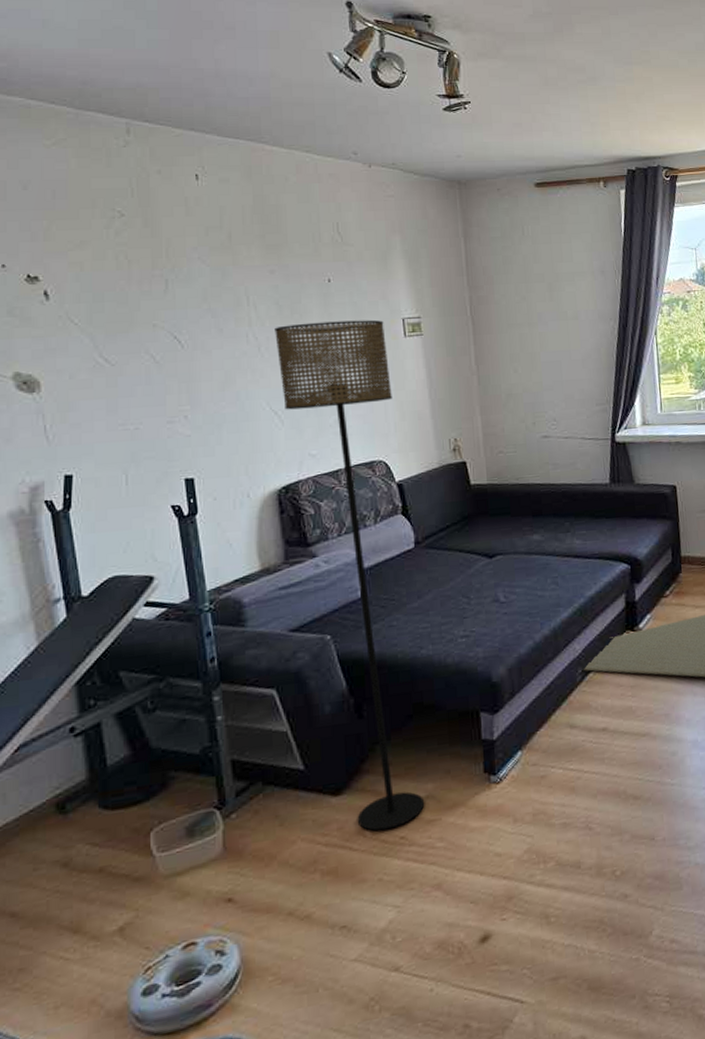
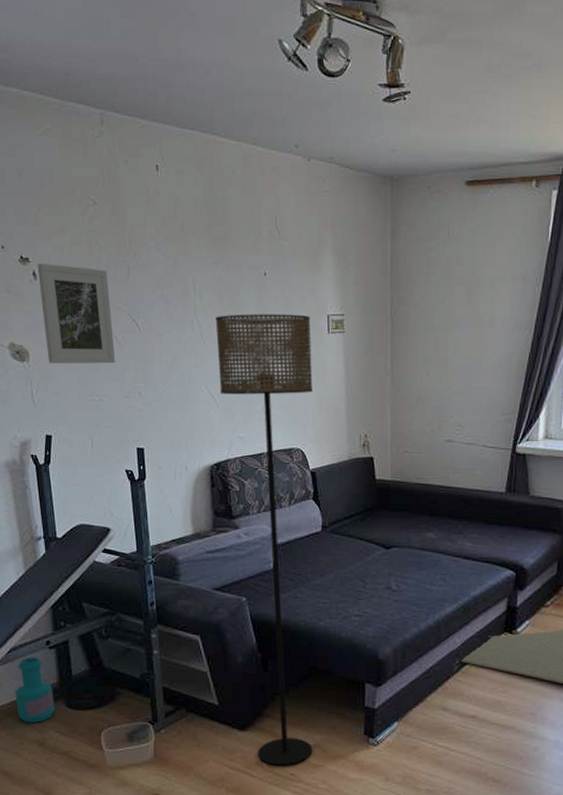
bottle: none [26,750,84,840] -> present [15,657,55,723]
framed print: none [50,281,154,393] -> present [37,263,116,364]

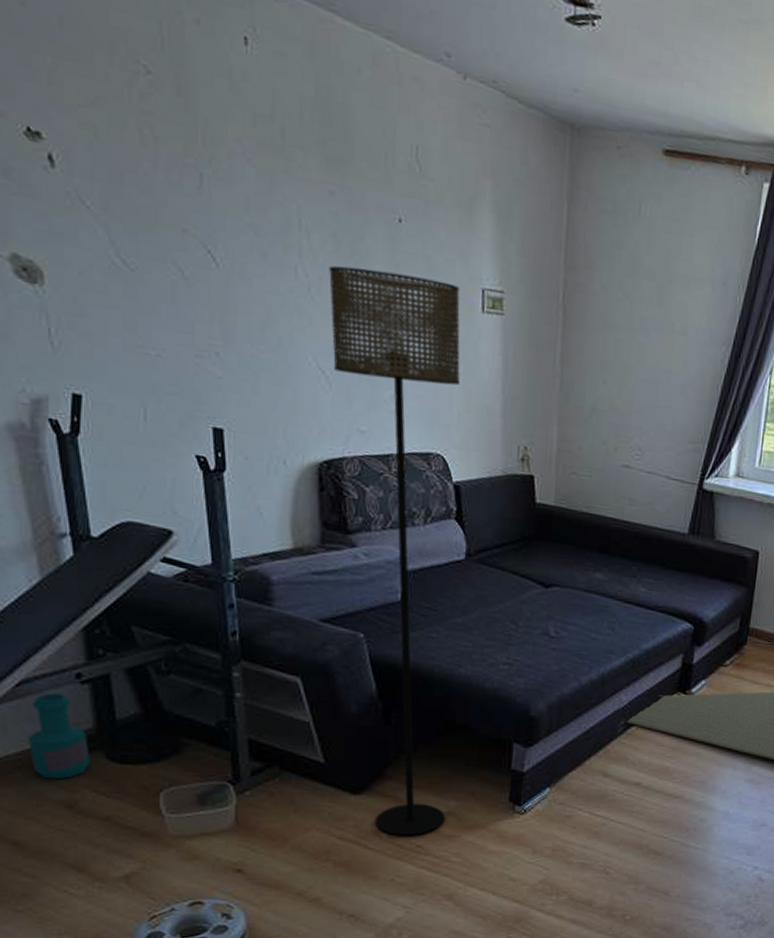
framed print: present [37,263,116,364] -> none [55,143,181,308]

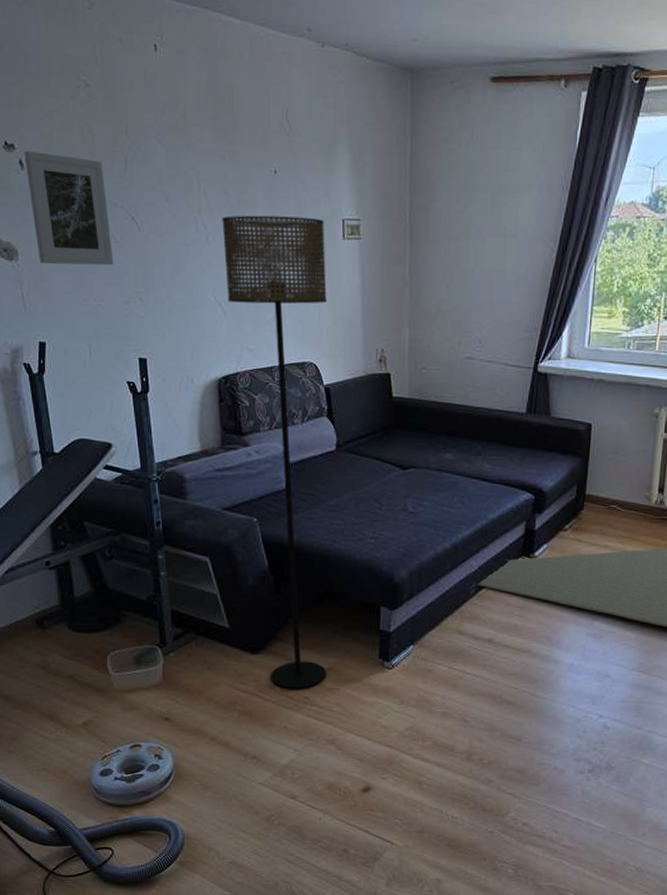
bottle: present [28,693,90,780] -> none [14,578,57,646]
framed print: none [55,143,181,308] -> present [24,150,114,266]

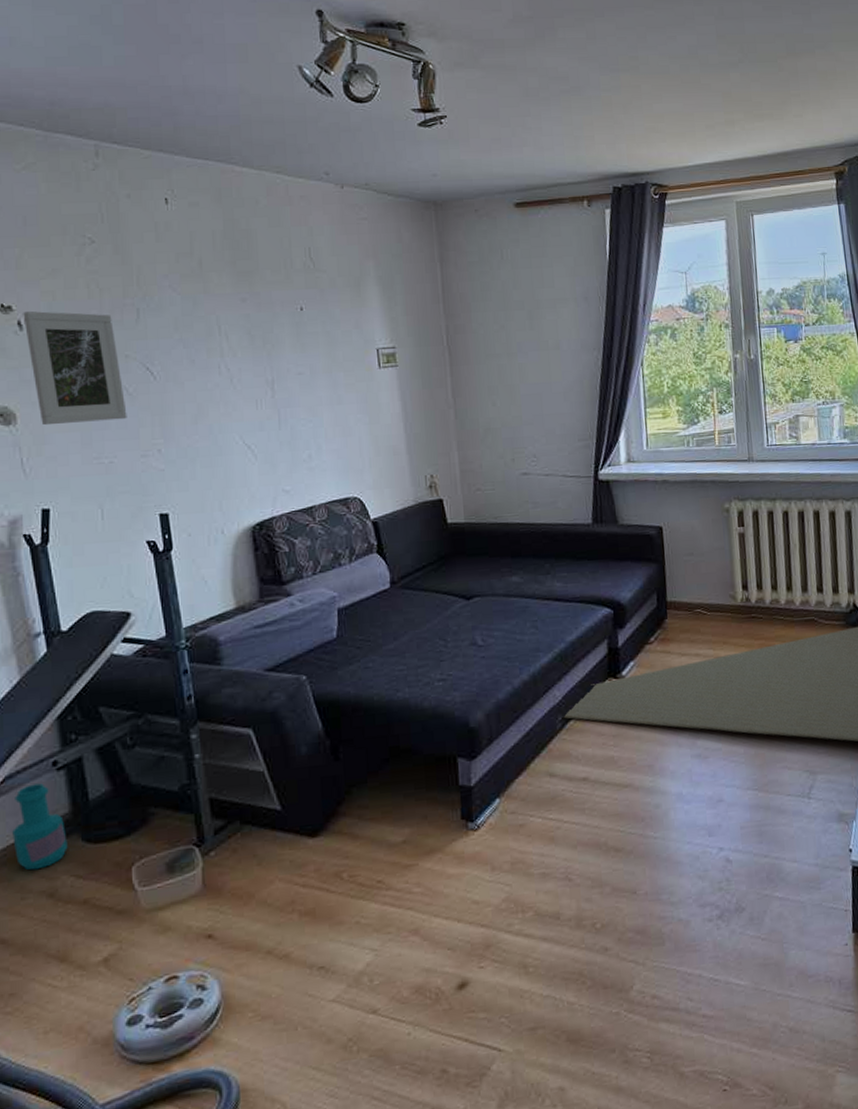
bottle: none [14,578,57,646] -> present [12,783,68,870]
floor lamp: present [222,215,327,689] -> none [247,350,402,874]

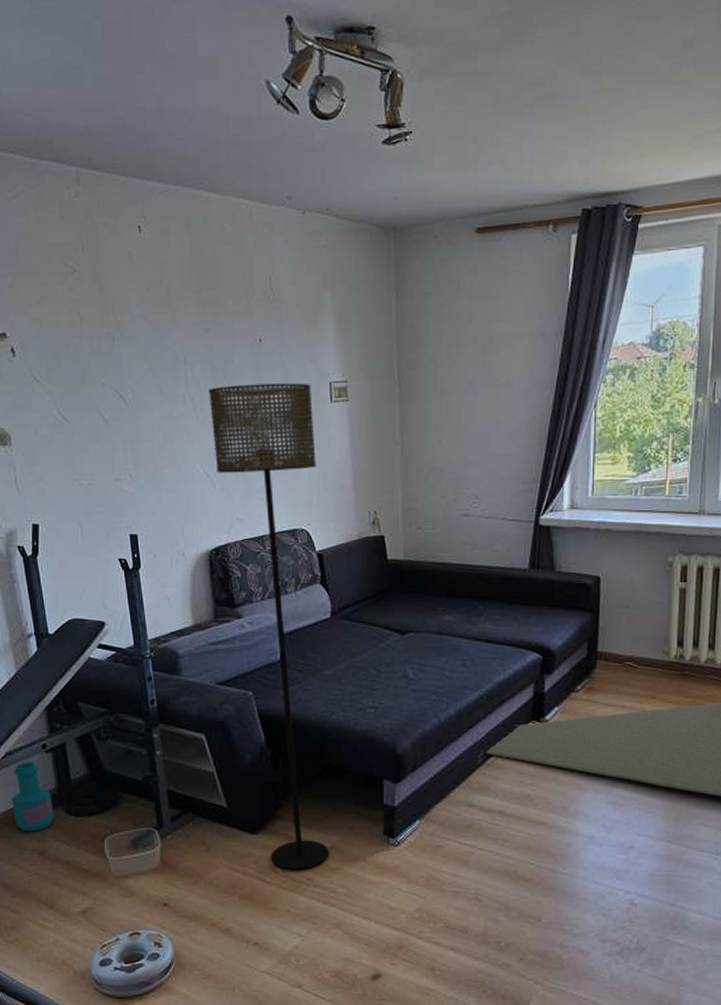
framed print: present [23,310,127,426] -> none [15,338,103,448]
floor lamp: none [247,350,402,874] -> present [209,383,330,870]

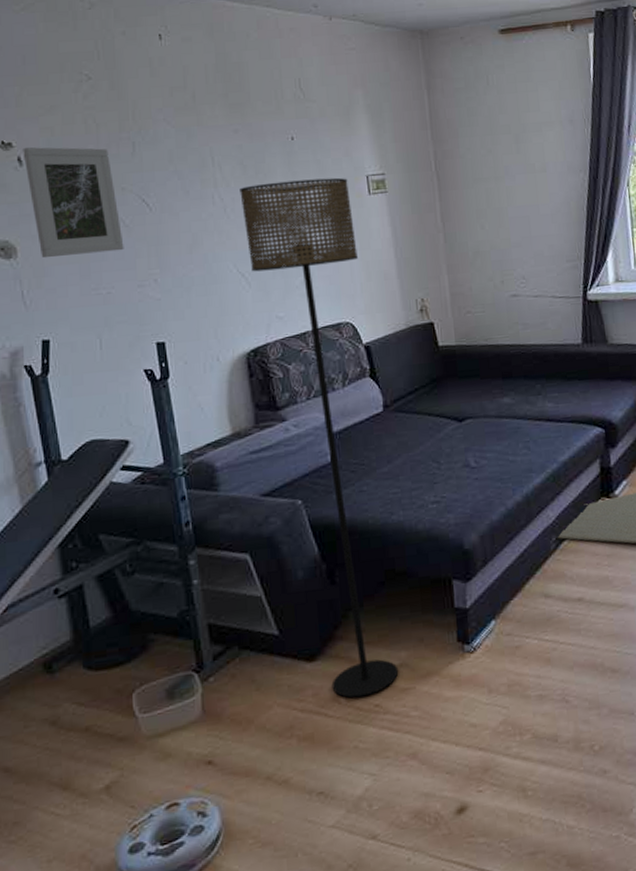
bottle: present [12,762,54,832] -> none [15,611,69,698]
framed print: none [15,338,103,448] -> present [23,147,124,259]

